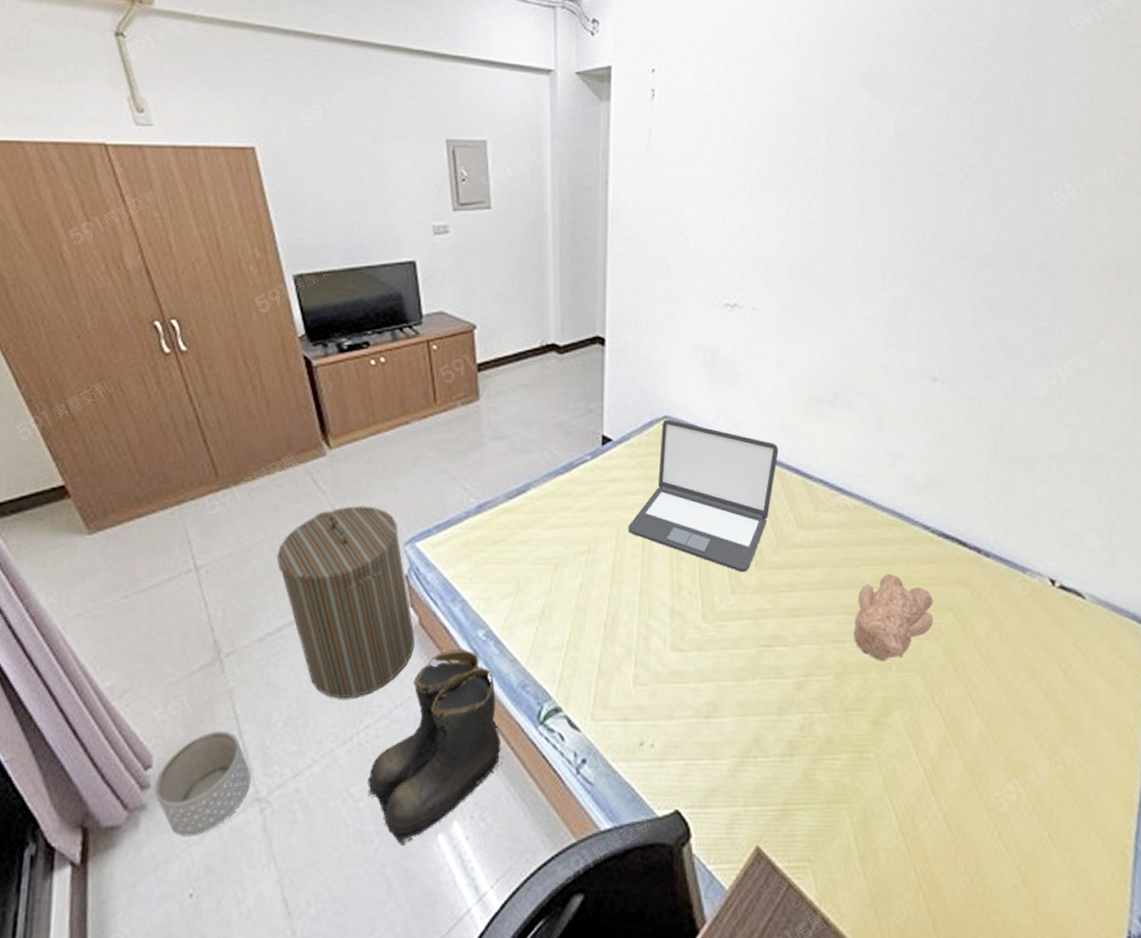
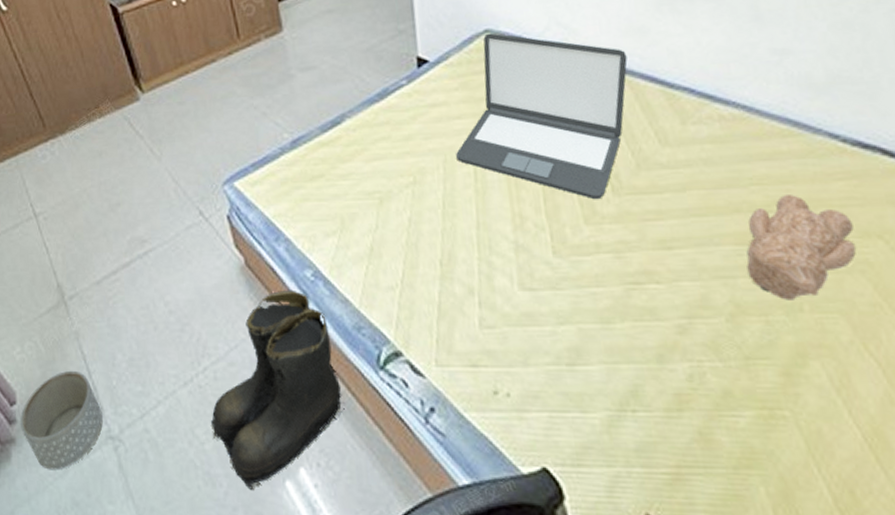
laundry hamper: present [276,506,415,699] -> none [104,147,243,341]

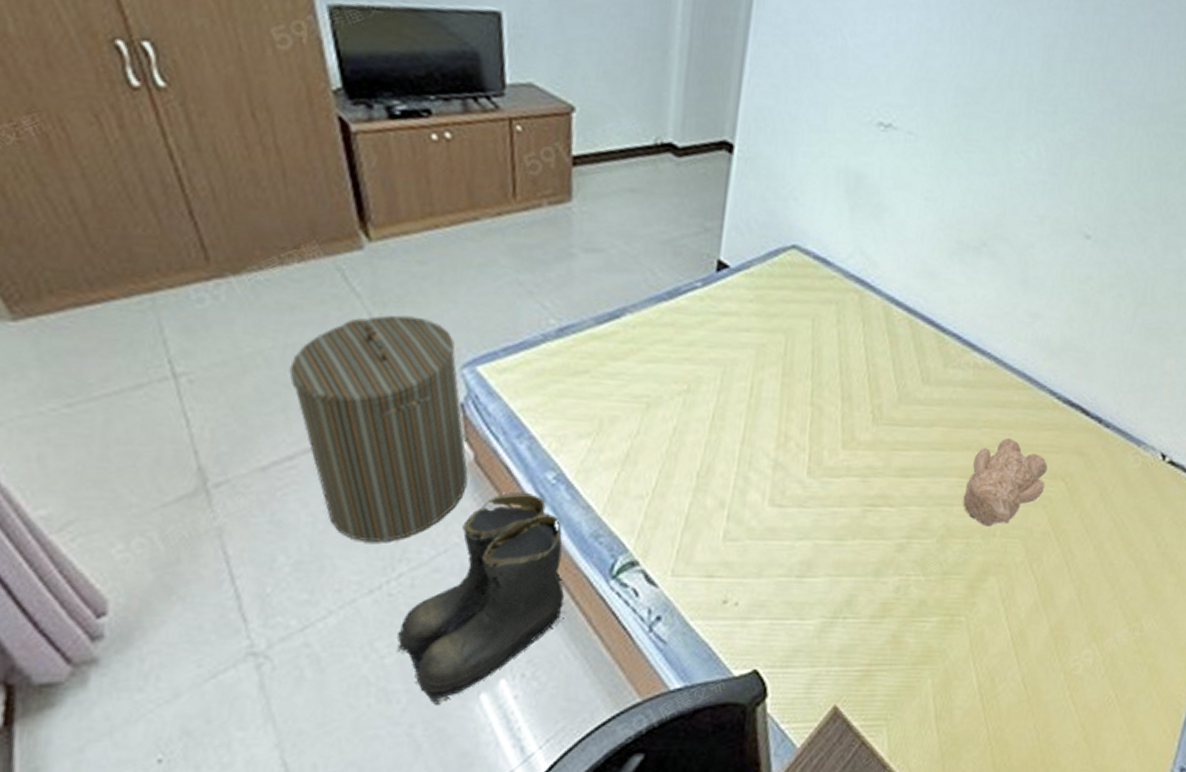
planter: present [20,370,103,471] -> none [110,574,245,695]
laundry hamper: none [104,147,243,341] -> present [289,315,469,543]
laptop: present [456,33,628,200] -> none [736,249,915,427]

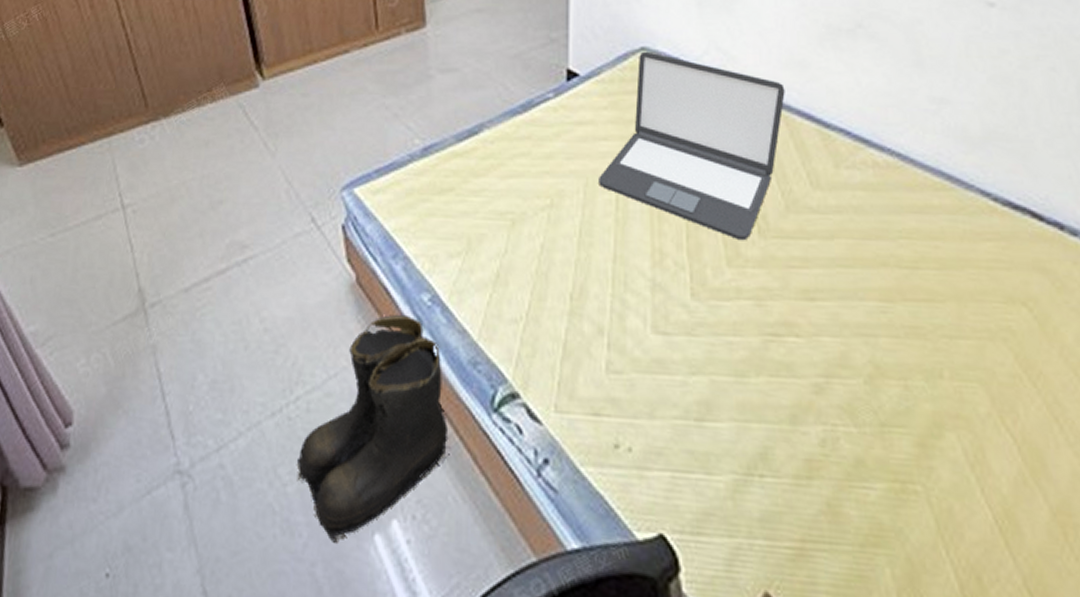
laundry hamper: present [289,315,469,543] -> none [205,144,352,364]
laptop: none [736,249,915,427] -> present [599,51,785,241]
teddy bear: present [963,438,1048,527] -> none [889,251,999,365]

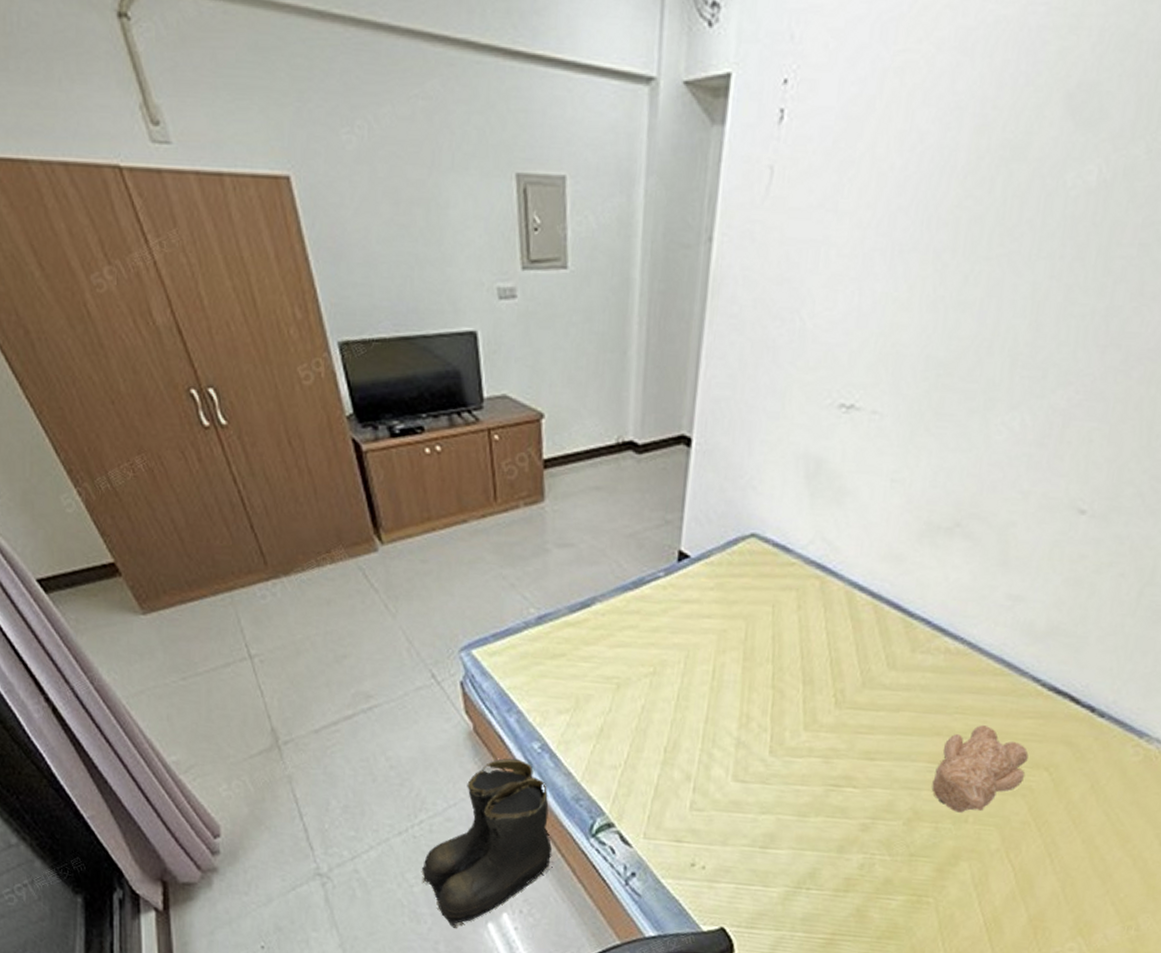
laptop: present [599,51,785,241] -> none [699,537,879,710]
teddy bear: none [889,251,999,365] -> present [931,725,1029,813]

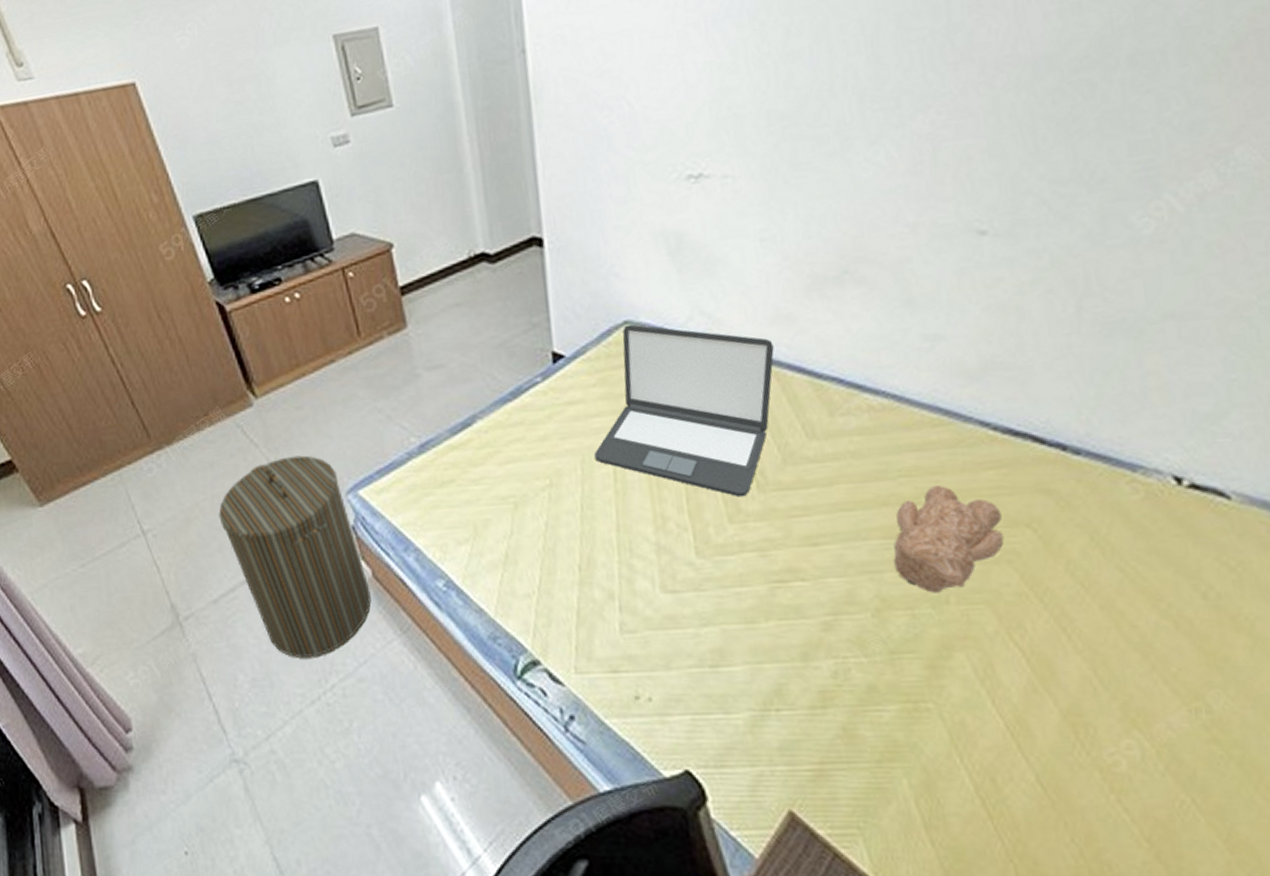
laundry hamper: none [330,606,469,794] -> present [218,455,371,659]
boots: present [421,758,553,928] -> none [340,601,481,807]
laptop: none [699,537,879,710] -> present [594,324,774,498]

